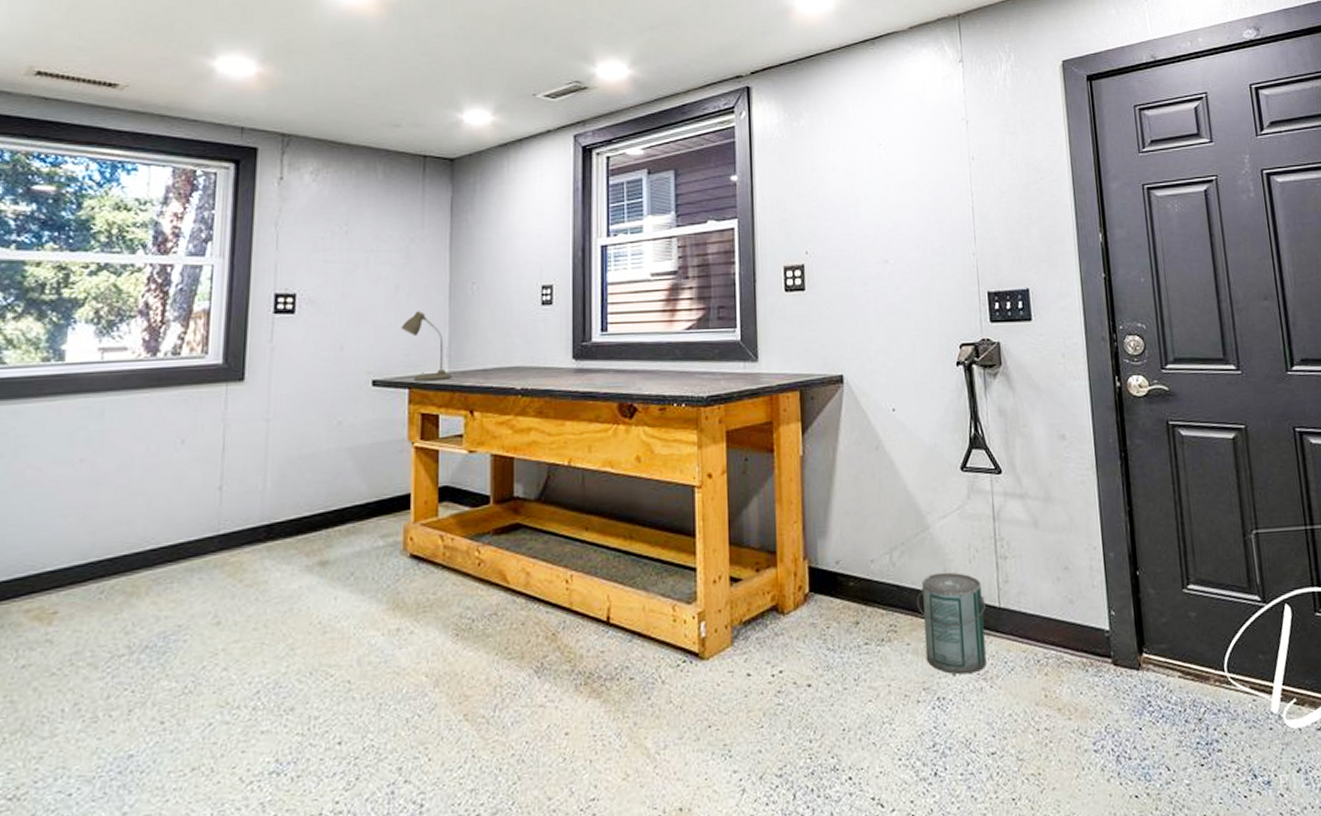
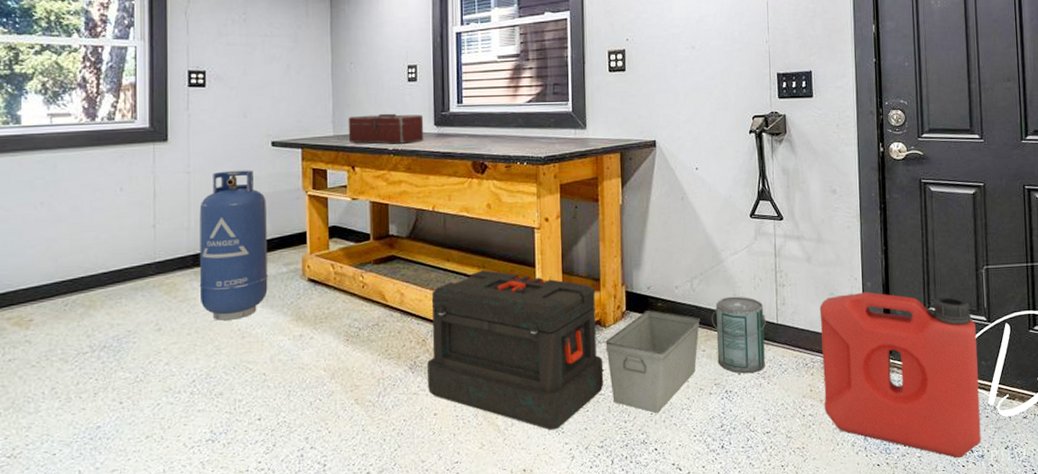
gas cylinder: none [272,416,362,611] -> present [199,170,268,321]
desk lamp: present [401,311,452,382] -> none [293,86,336,143]
toolbox: none [467,344,560,383] -> present [348,113,424,144]
toolbox: none [558,541,783,754] -> present [427,270,604,431]
storage bin: none [784,591,903,729] -> present [605,310,700,413]
fuel can: none [1051,564,1266,786] -> present [819,291,981,458]

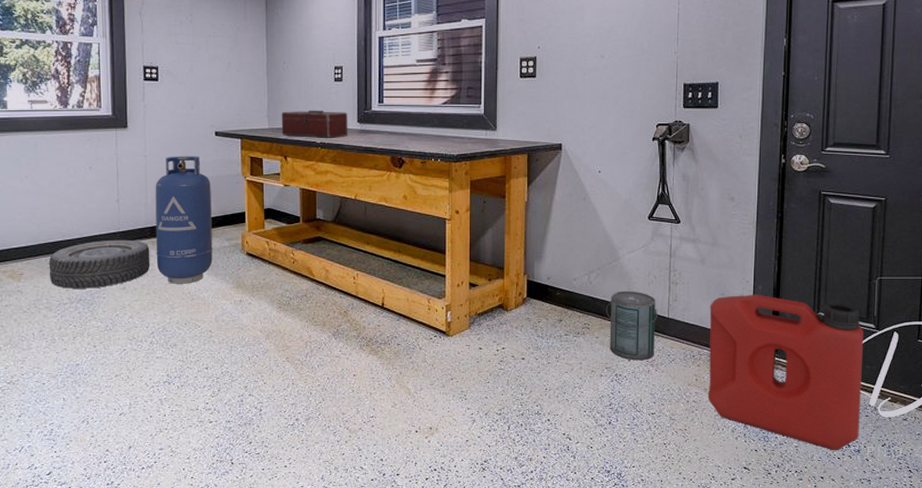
car tire: none [66,271,192,334] -> present [48,239,150,289]
toolbox: present [427,270,604,431] -> none [348,254,504,397]
storage bin: present [605,310,700,413] -> none [507,299,595,389]

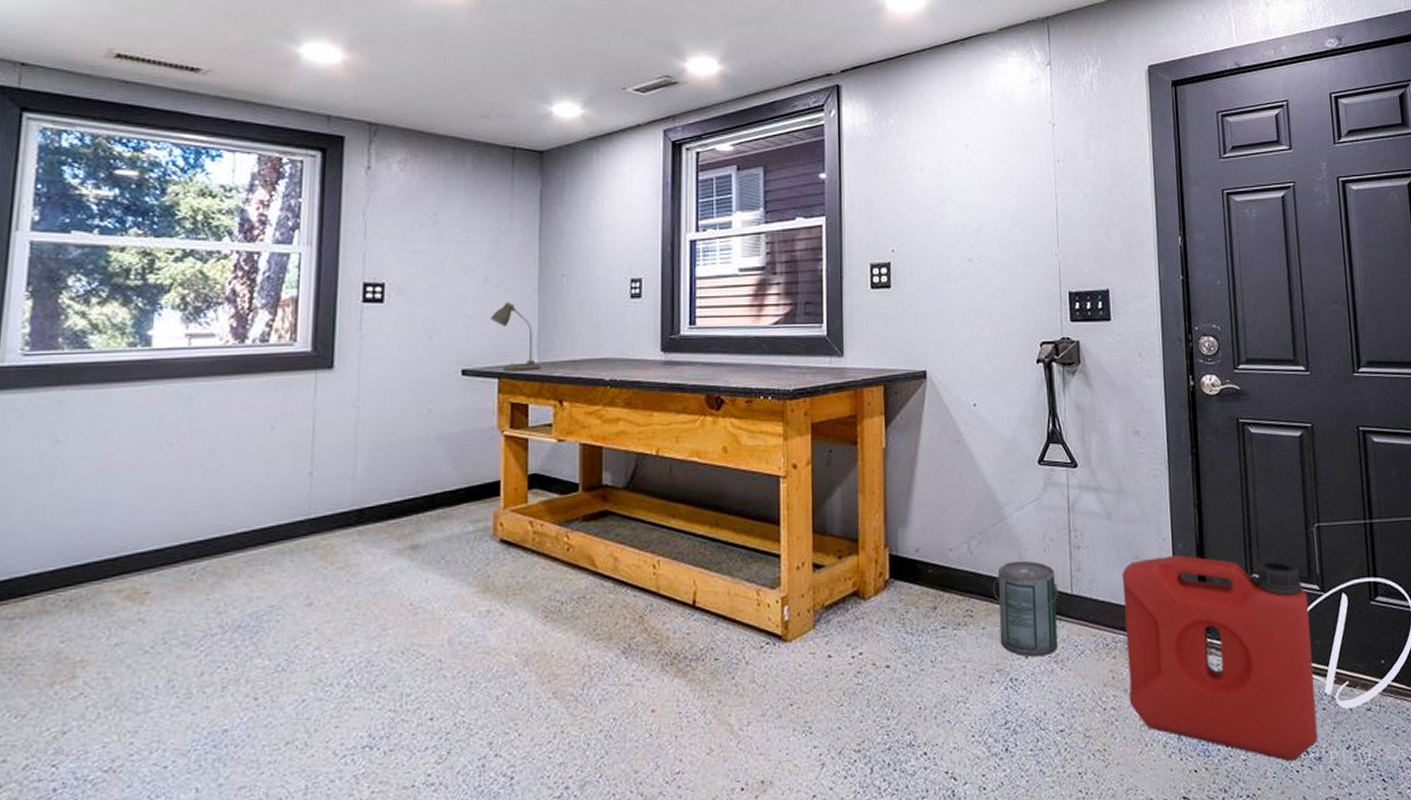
car tire: present [48,239,150,289] -> none [192,530,355,611]
gas cylinder: present [155,156,213,284] -> none [363,404,452,593]
desk lamp: none [233,83,271,135] -> present [490,302,541,372]
toolbox: present [281,110,348,138] -> none [556,336,648,374]

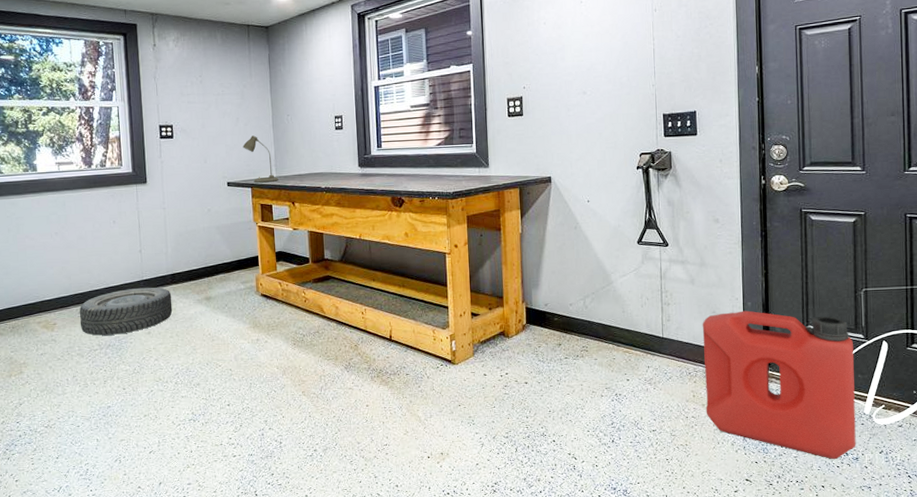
car tire: none [192,530,355,611] -> present [79,287,173,336]
paint can: present [992,560,1059,657] -> none [602,313,653,380]

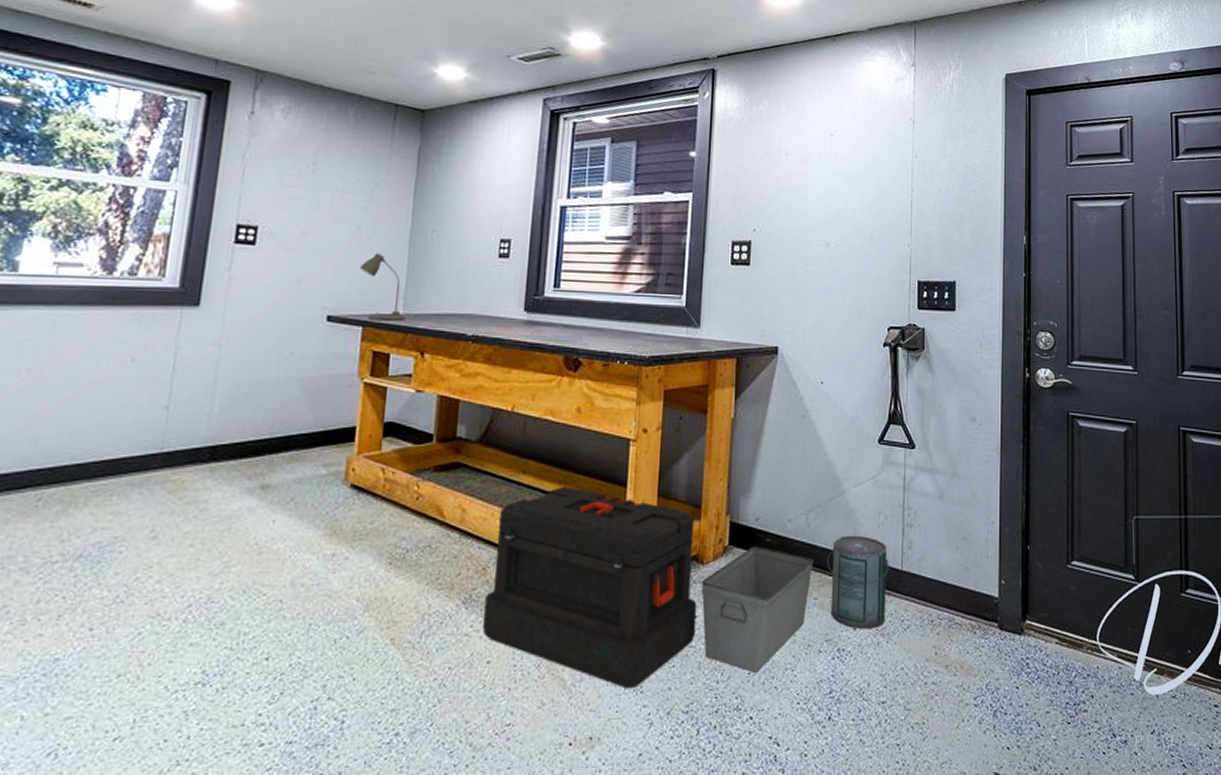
car tire: present [79,287,173,336] -> none [36,464,206,539]
toolbox: none [359,288,508,422] -> present [483,487,697,689]
storage bin: none [509,324,592,411] -> present [701,547,813,673]
paint can: none [602,313,653,380] -> present [826,535,890,630]
fuel can: present [702,310,856,460] -> none [949,538,1125,744]

